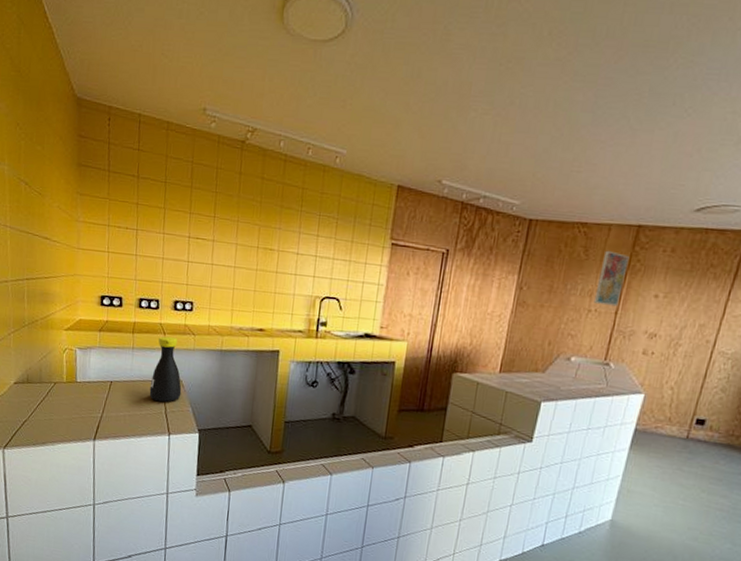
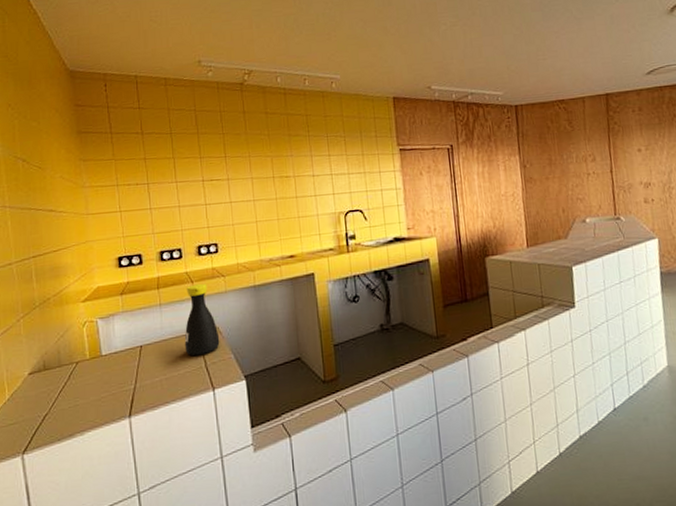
wall art: present [593,250,630,307] -> none [586,119,611,168]

